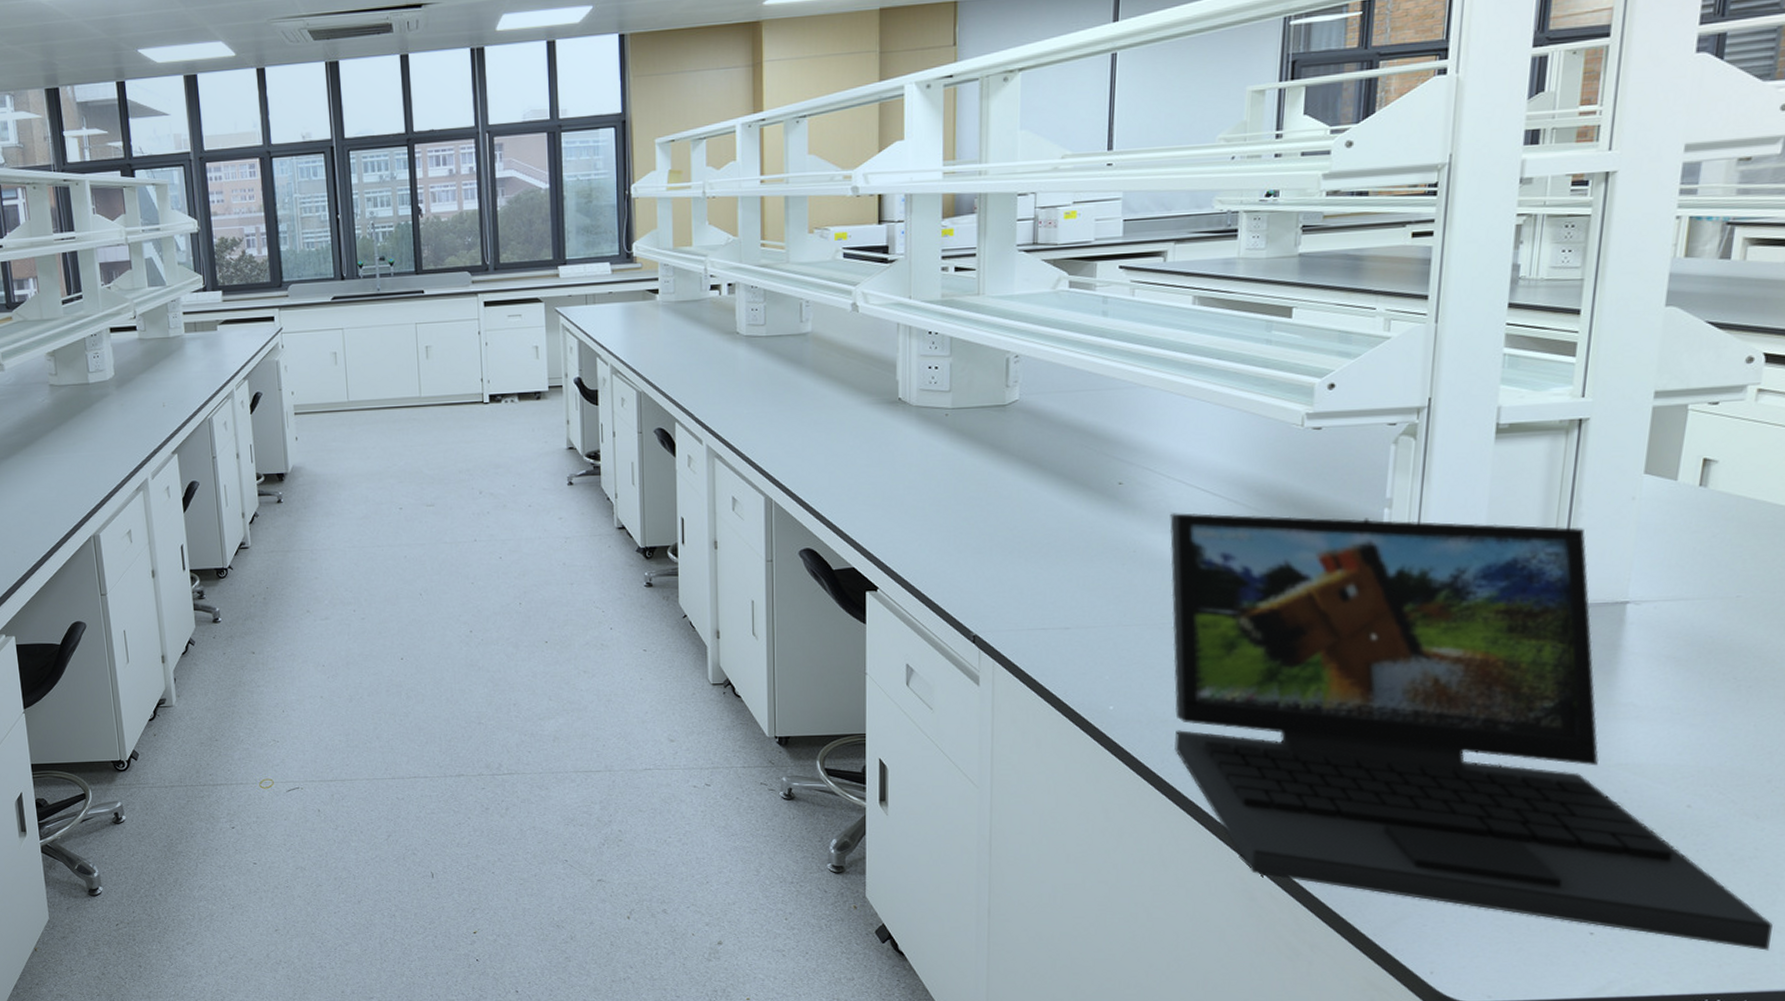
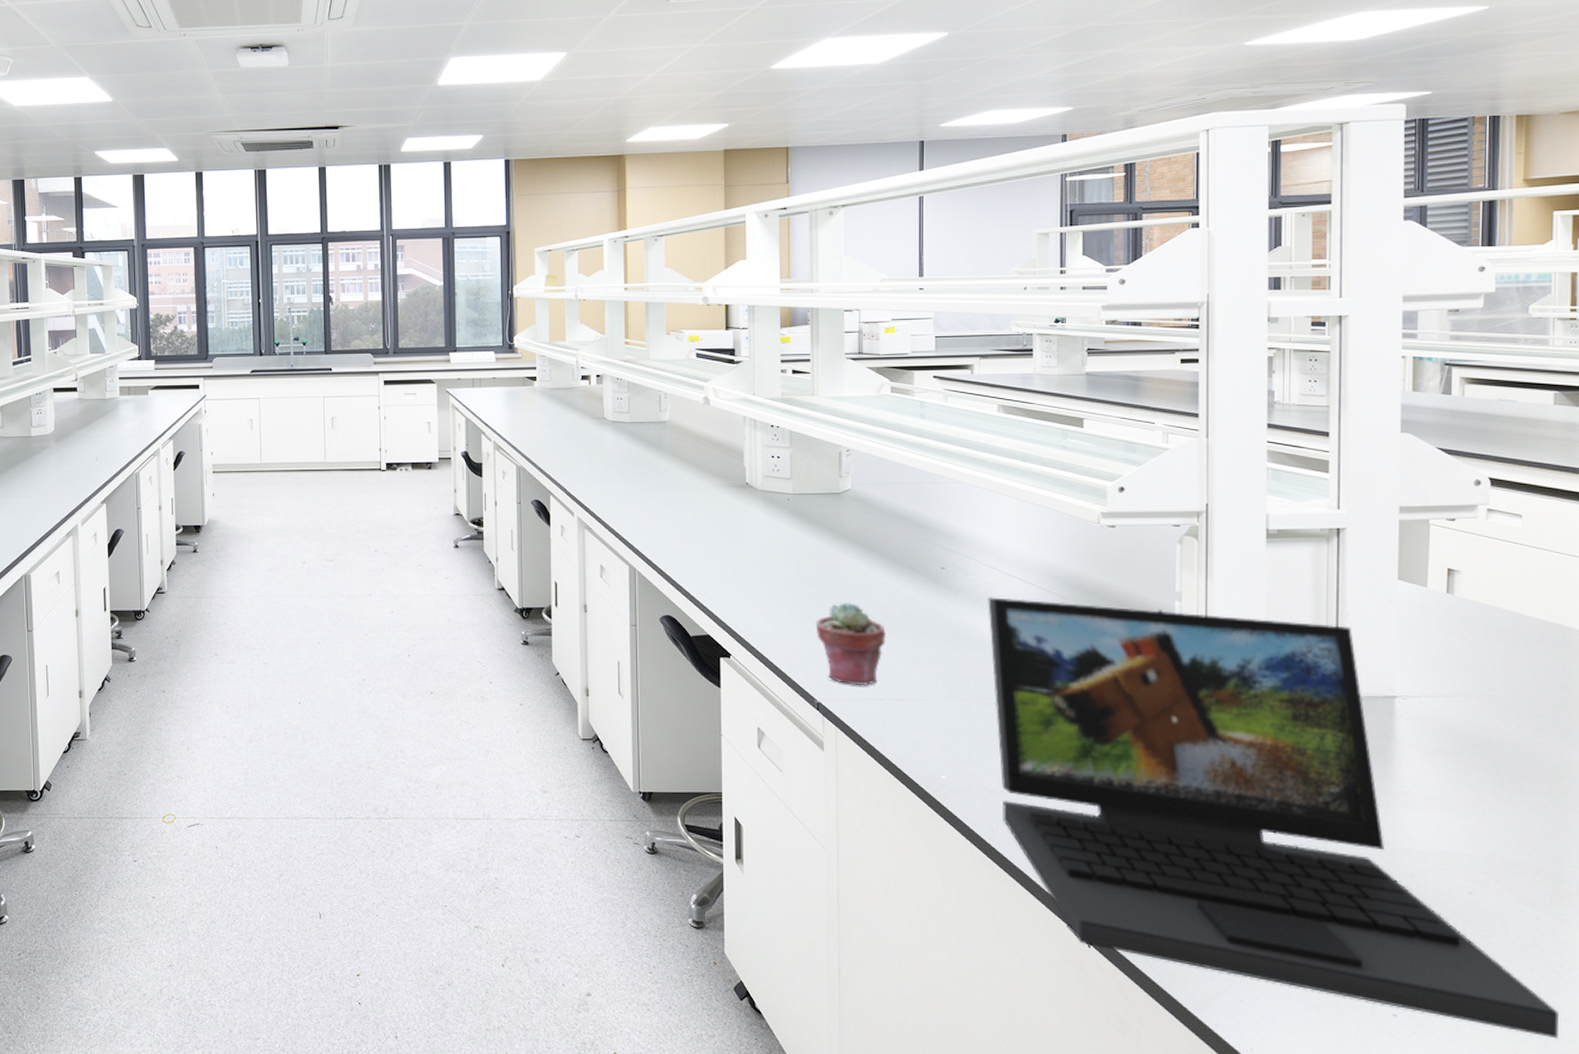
potted succulent: none [973,525,1053,616] -> present [815,602,886,686]

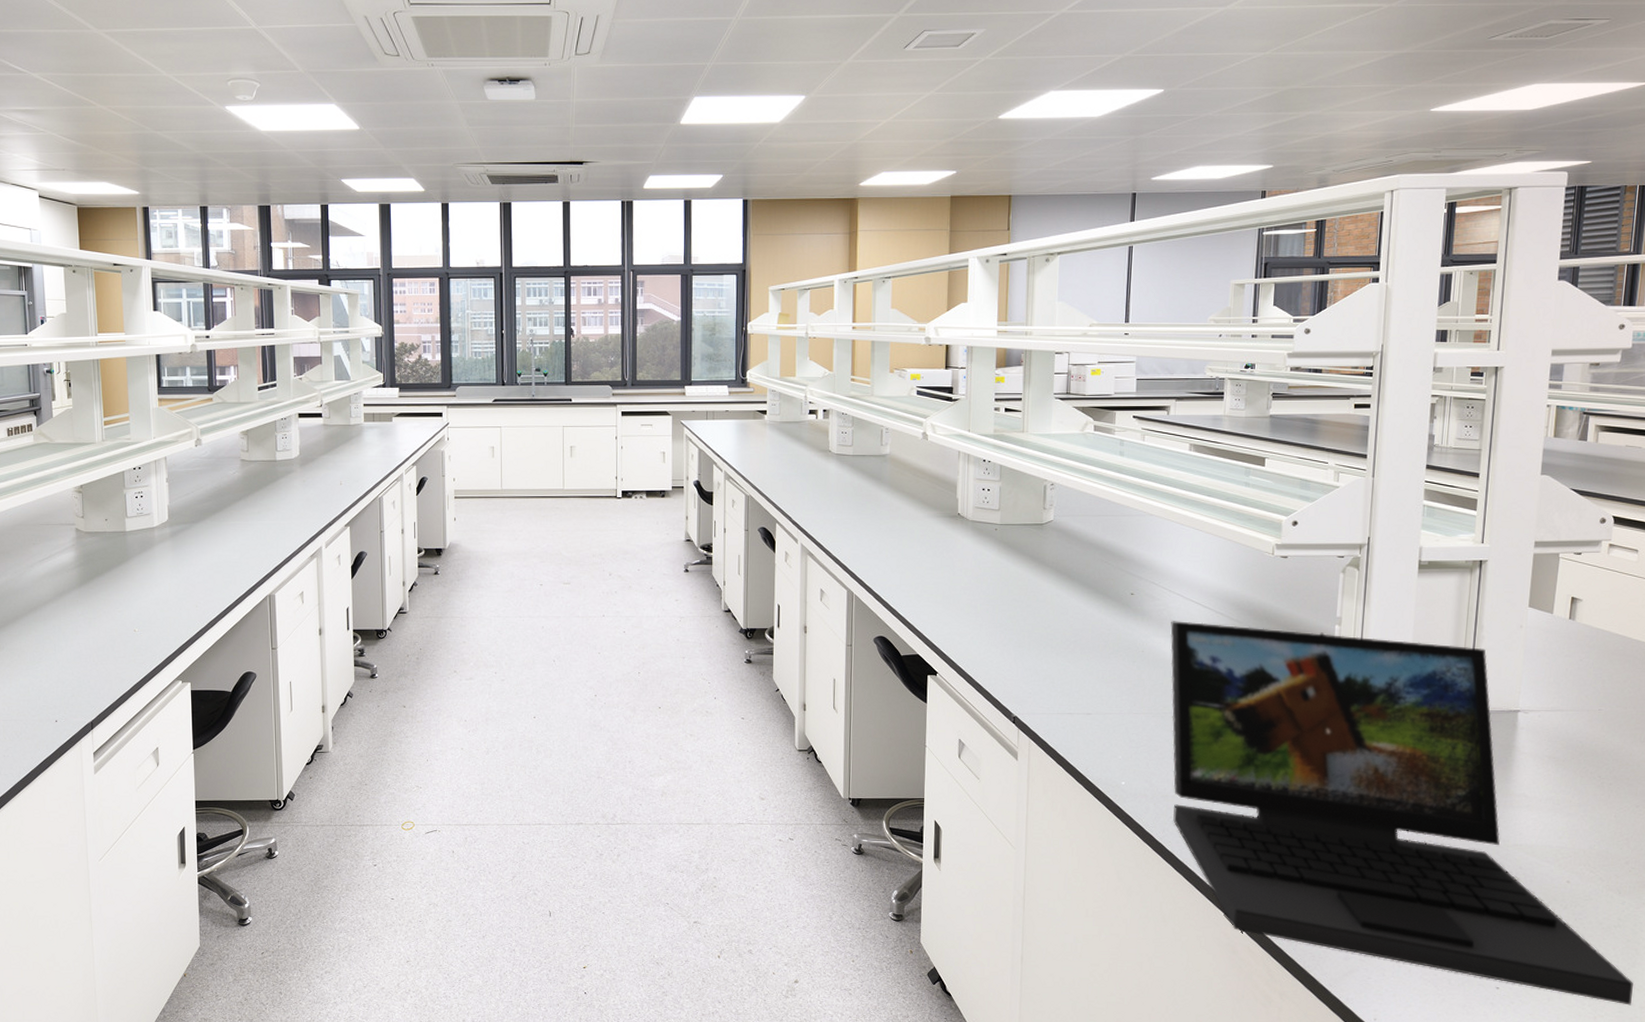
potted succulent: present [815,602,886,686] -> none [1015,624,1078,702]

